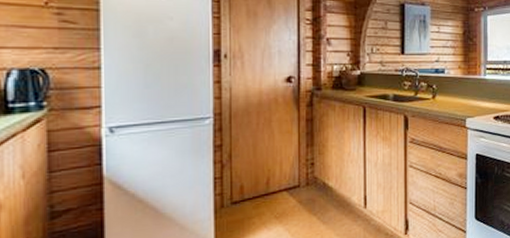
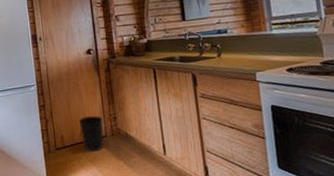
wastebasket: none [266,160,297,206] -> present [78,116,104,152]

